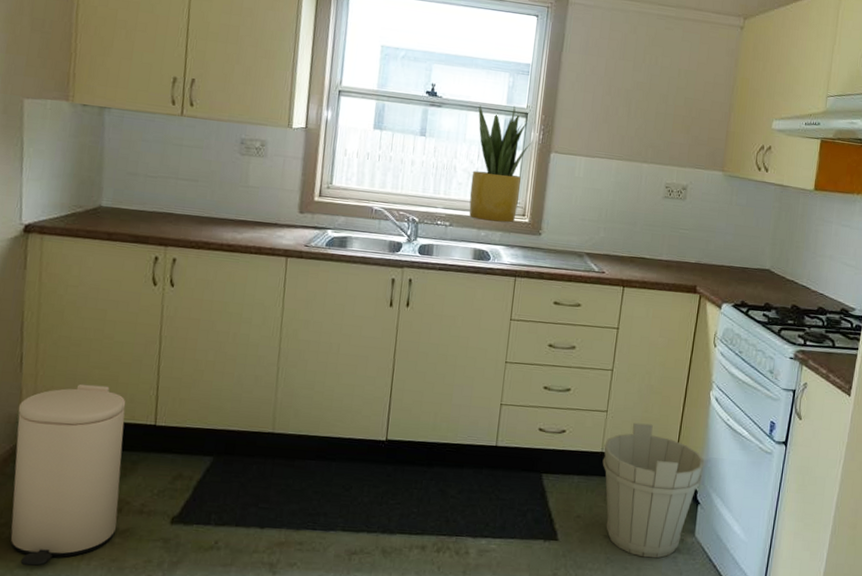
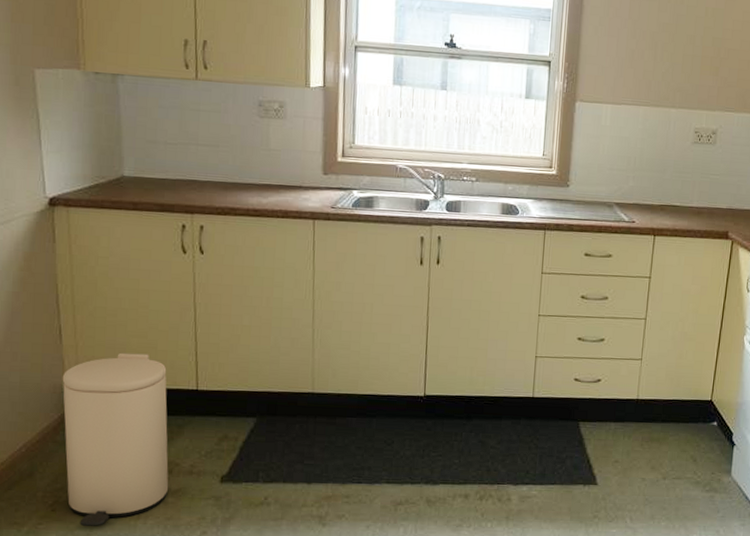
planter: present [469,104,532,223] -> none [495,54,556,176]
bucket: present [602,422,704,559] -> none [638,369,739,498]

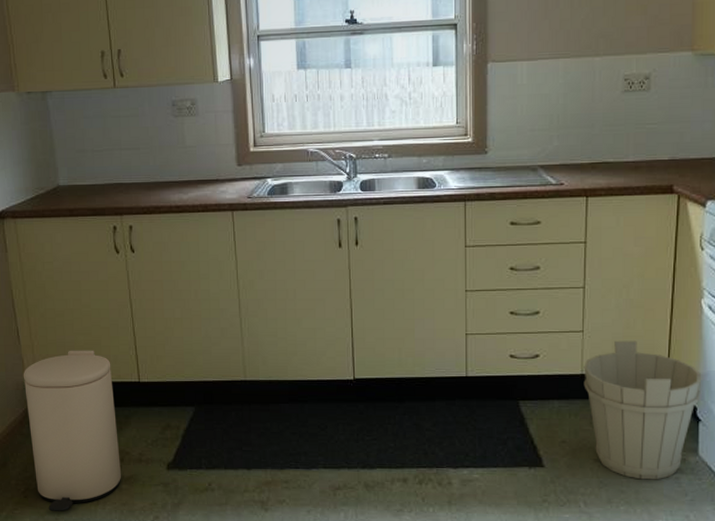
bucket: none [638,369,739,498] -> present [583,340,701,480]

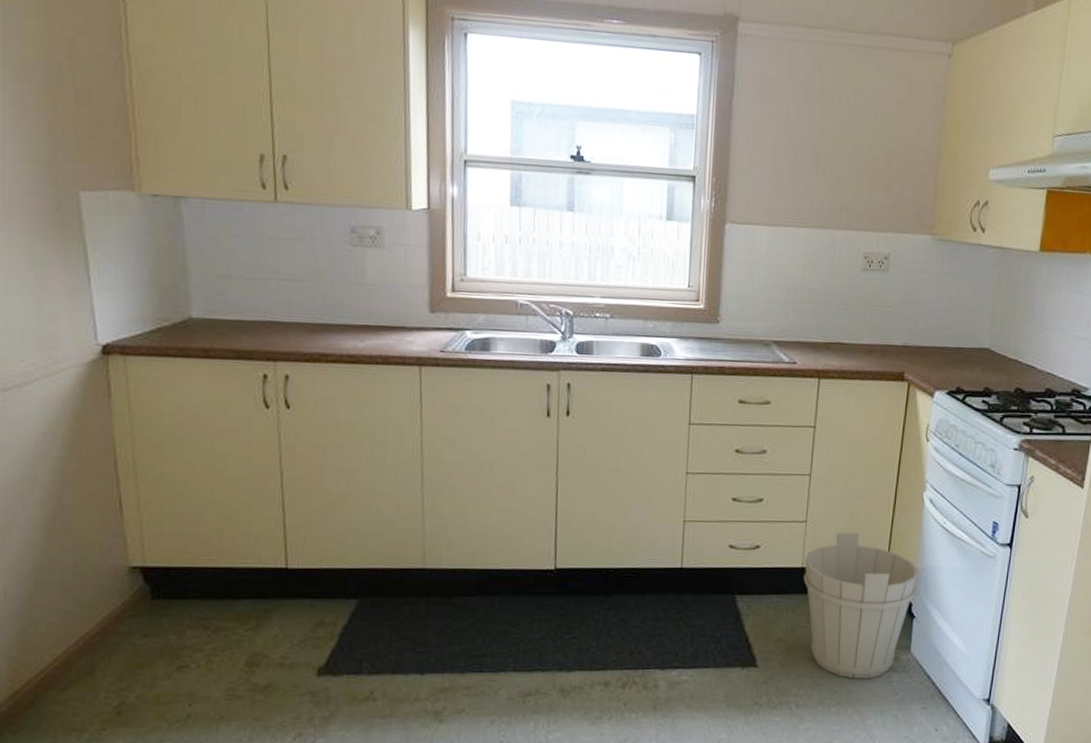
pedal bin: present [23,350,122,512] -> none [124,526,256,732]

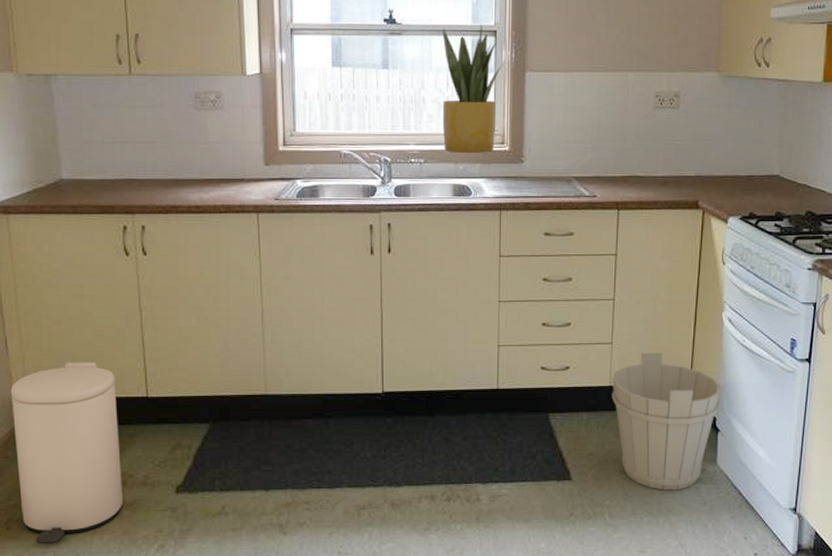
pedal bin: none [124,526,256,732] -> present [10,362,124,545]
planter: none [631,167,702,311] -> present [442,24,504,154]

